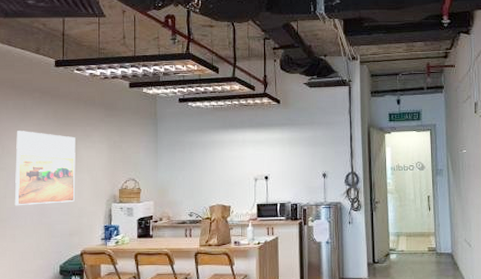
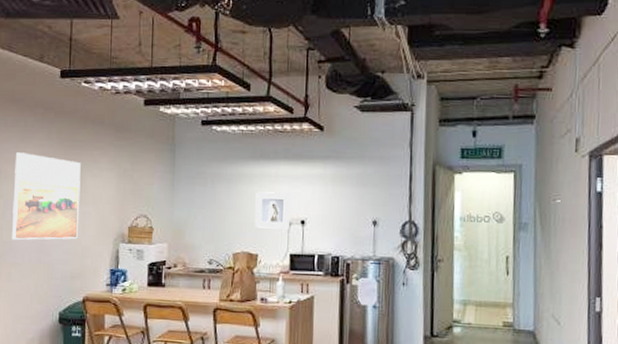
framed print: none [227,154,255,184] -> present [254,191,291,229]

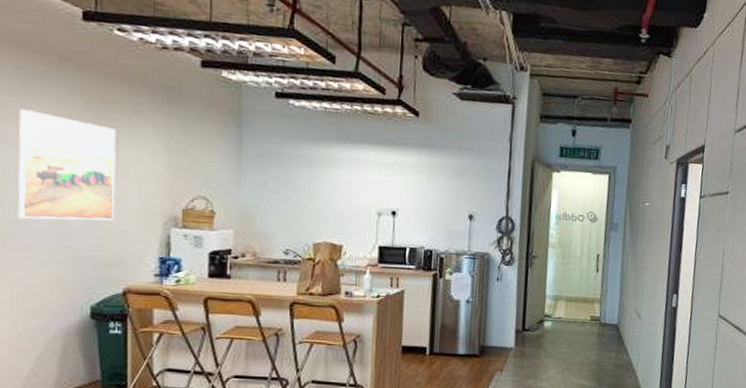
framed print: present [254,191,291,229] -> none [339,177,381,220]

